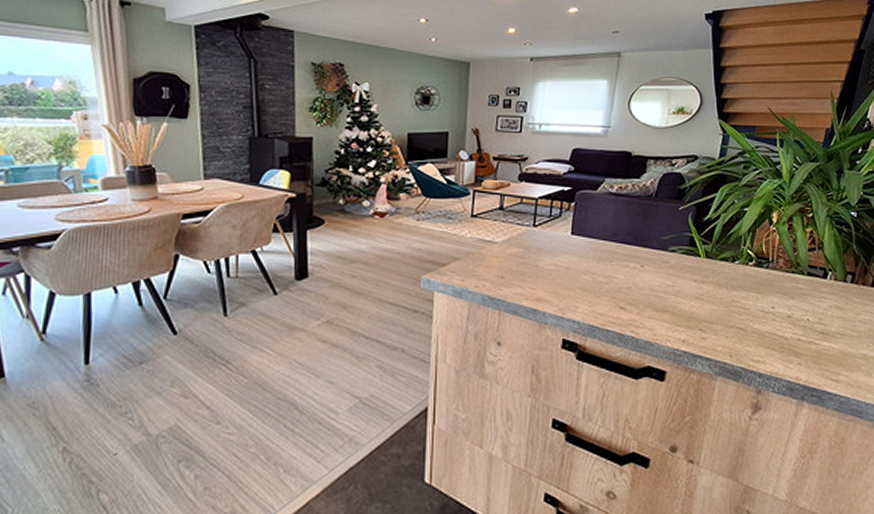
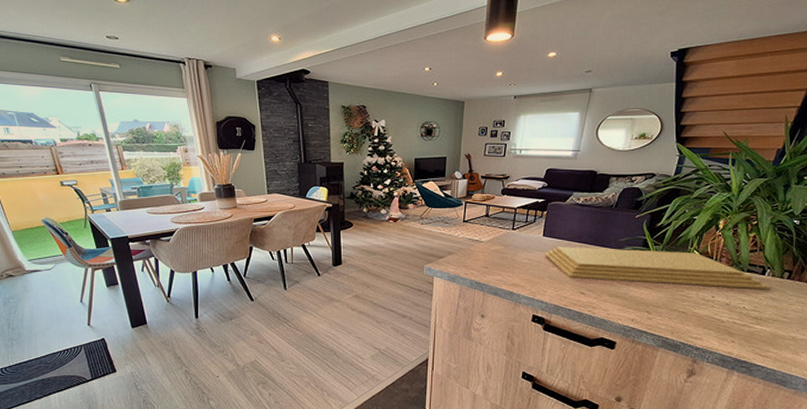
cutting board: none [574,247,834,297] -> present [544,246,770,290]

